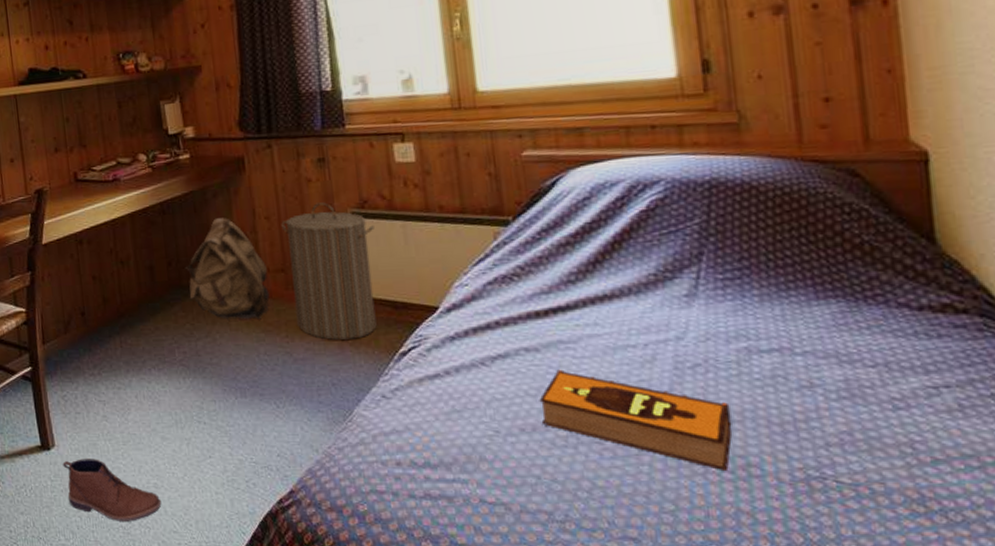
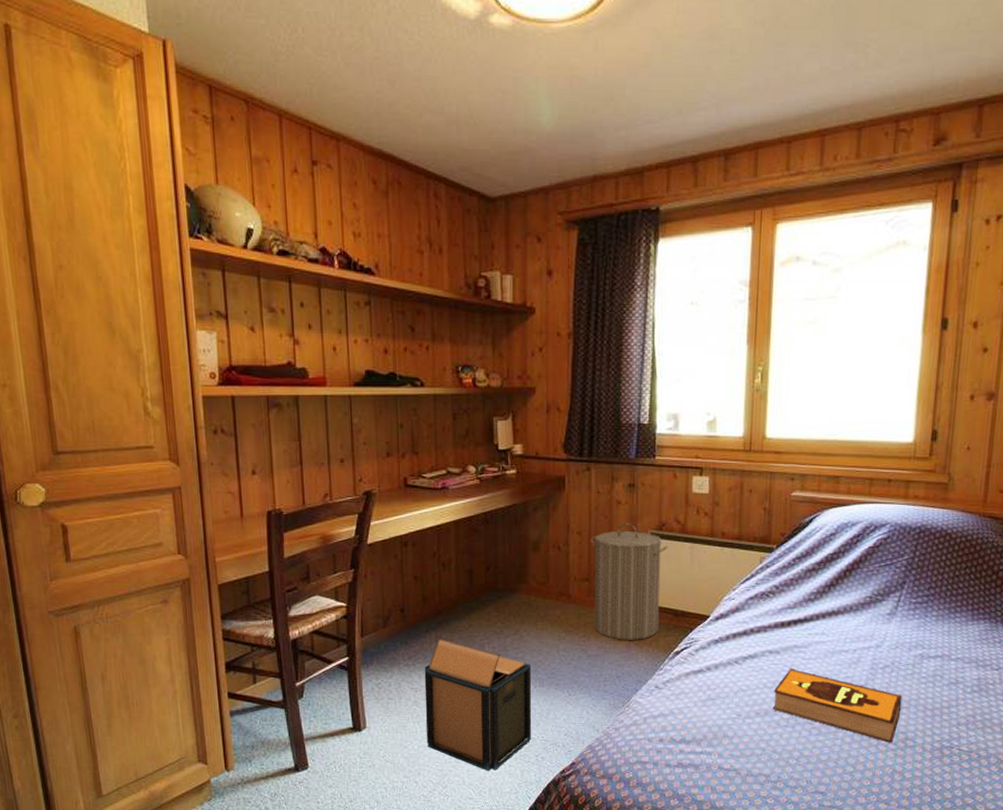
shoe: present [63,459,162,522] -> none [372,738,461,791]
cardboard box: none [111,343,239,500] -> present [424,638,532,772]
backpack: present [185,218,270,319] -> none [501,530,575,620]

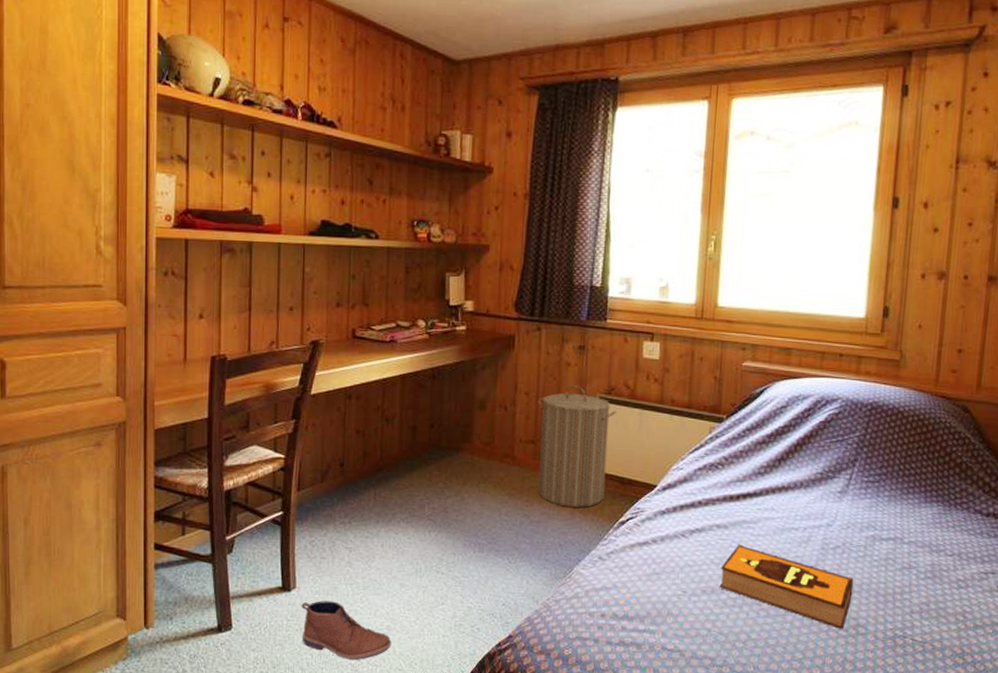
shoe: none [372,738,461,791] -> present [301,601,392,660]
cardboard box: present [424,638,532,772] -> none [357,496,471,641]

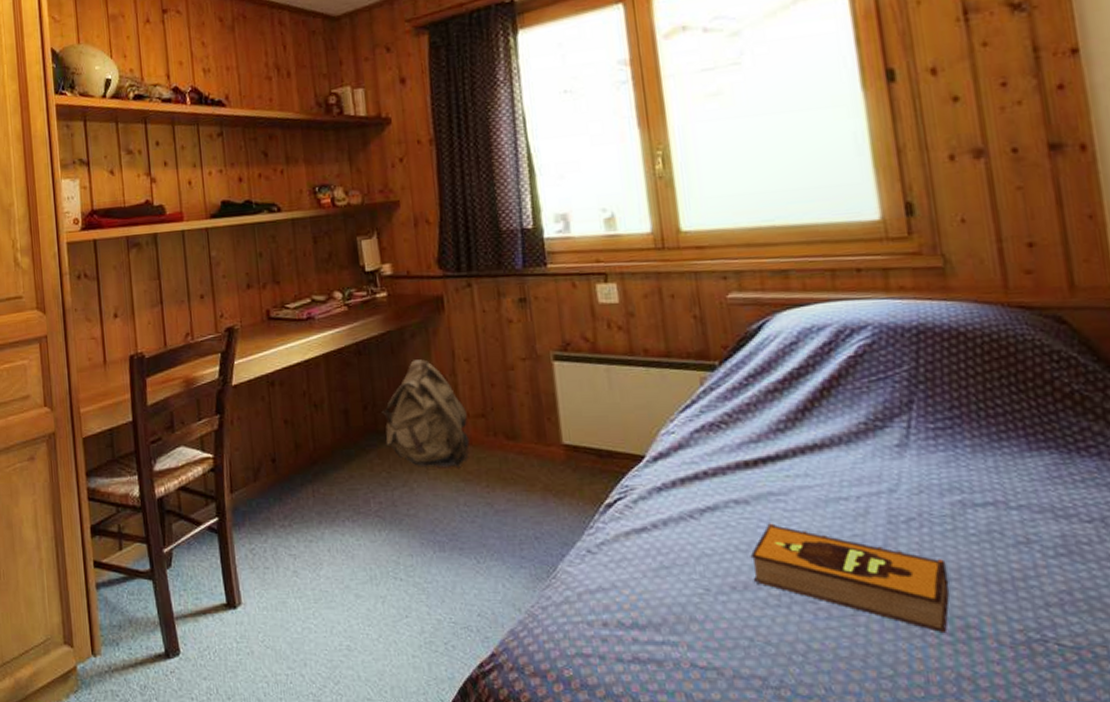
shoe: present [301,601,392,660] -> none [249,618,355,688]
backpack: none [446,389,520,483] -> present [381,359,470,467]
laundry hamper: present [538,385,616,507] -> none [481,344,581,490]

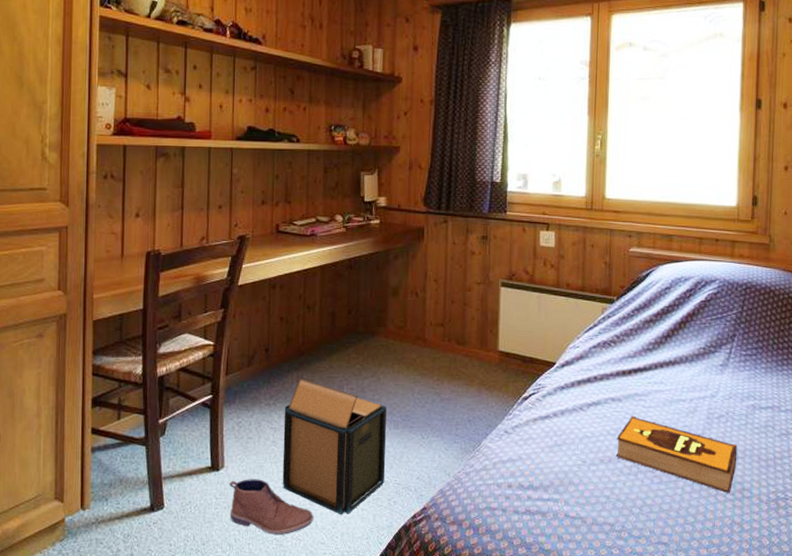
shoe: none [249,618,355,688] -> present [229,479,314,535]
cardboard box: none [302,493,438,664] -> present [282,378,386,515]
backpack: present [381,359,470,467] -> none [362,277,431,363]

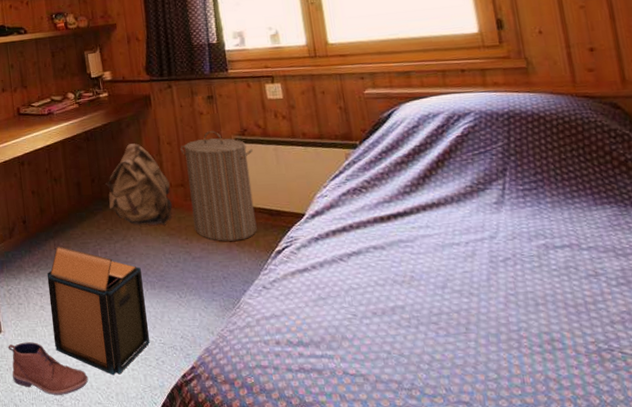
backpack: none [362,277,431,363] -> present [105,143,172,225]
laundry hamper: none [446,272,517,385] -> present [180,131,257,241]
hardback book: present [615,415,738,494] -> none [386,263,538,346]

